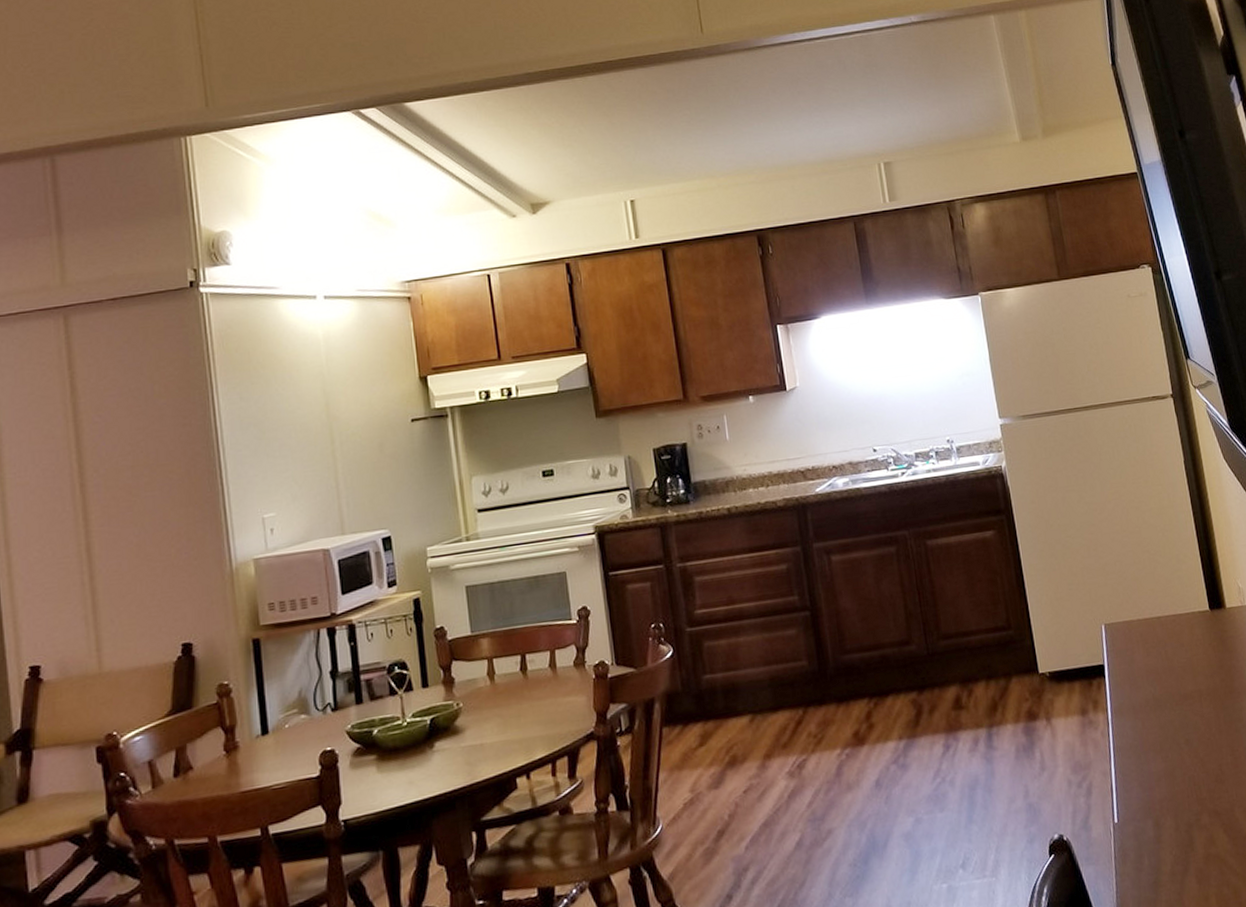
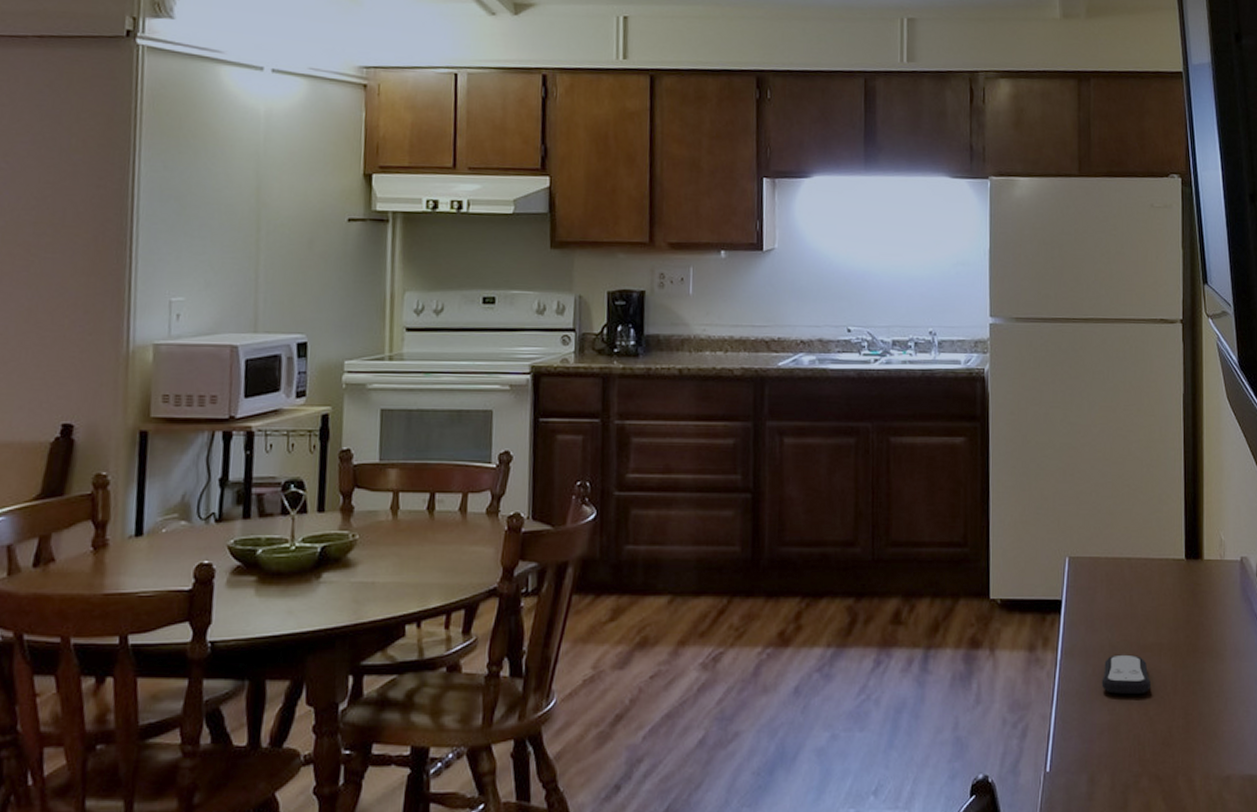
remote control: none [1151,704,1197,743] -> present [1101,654,1151,695]

